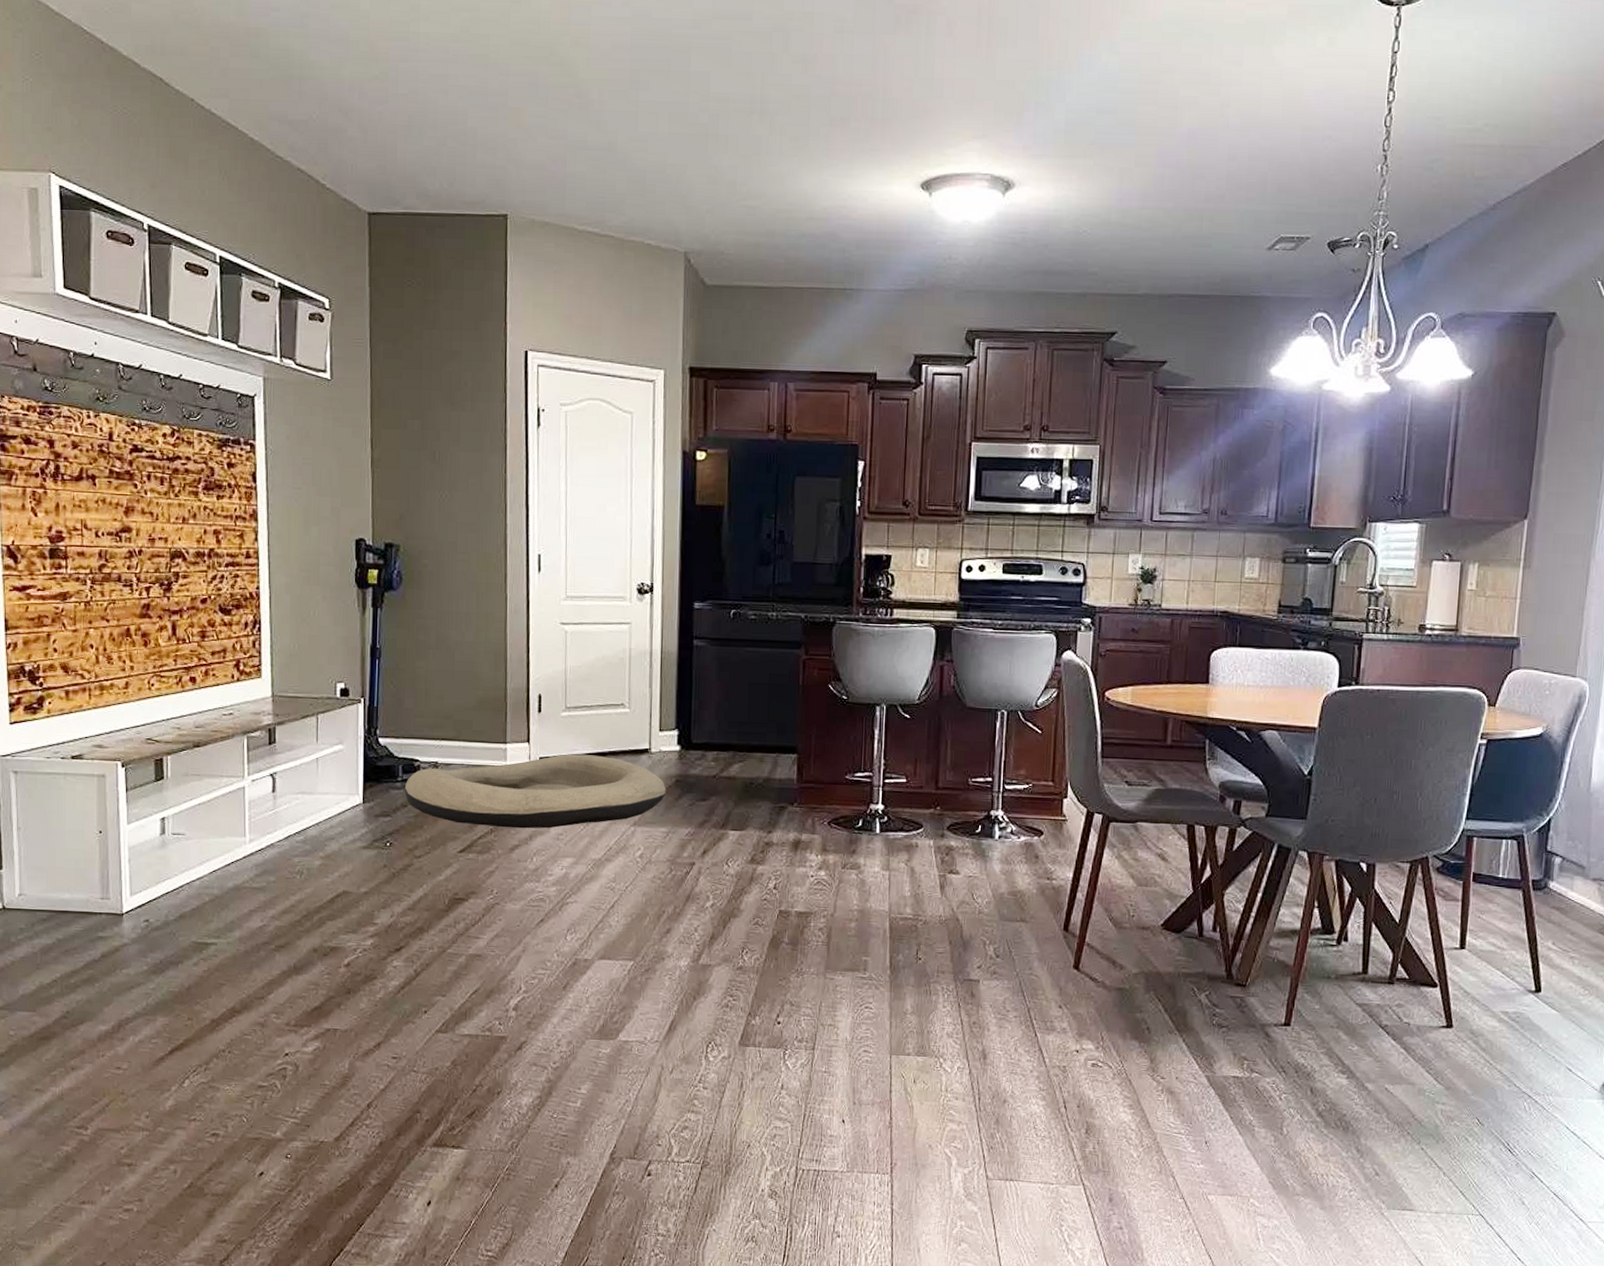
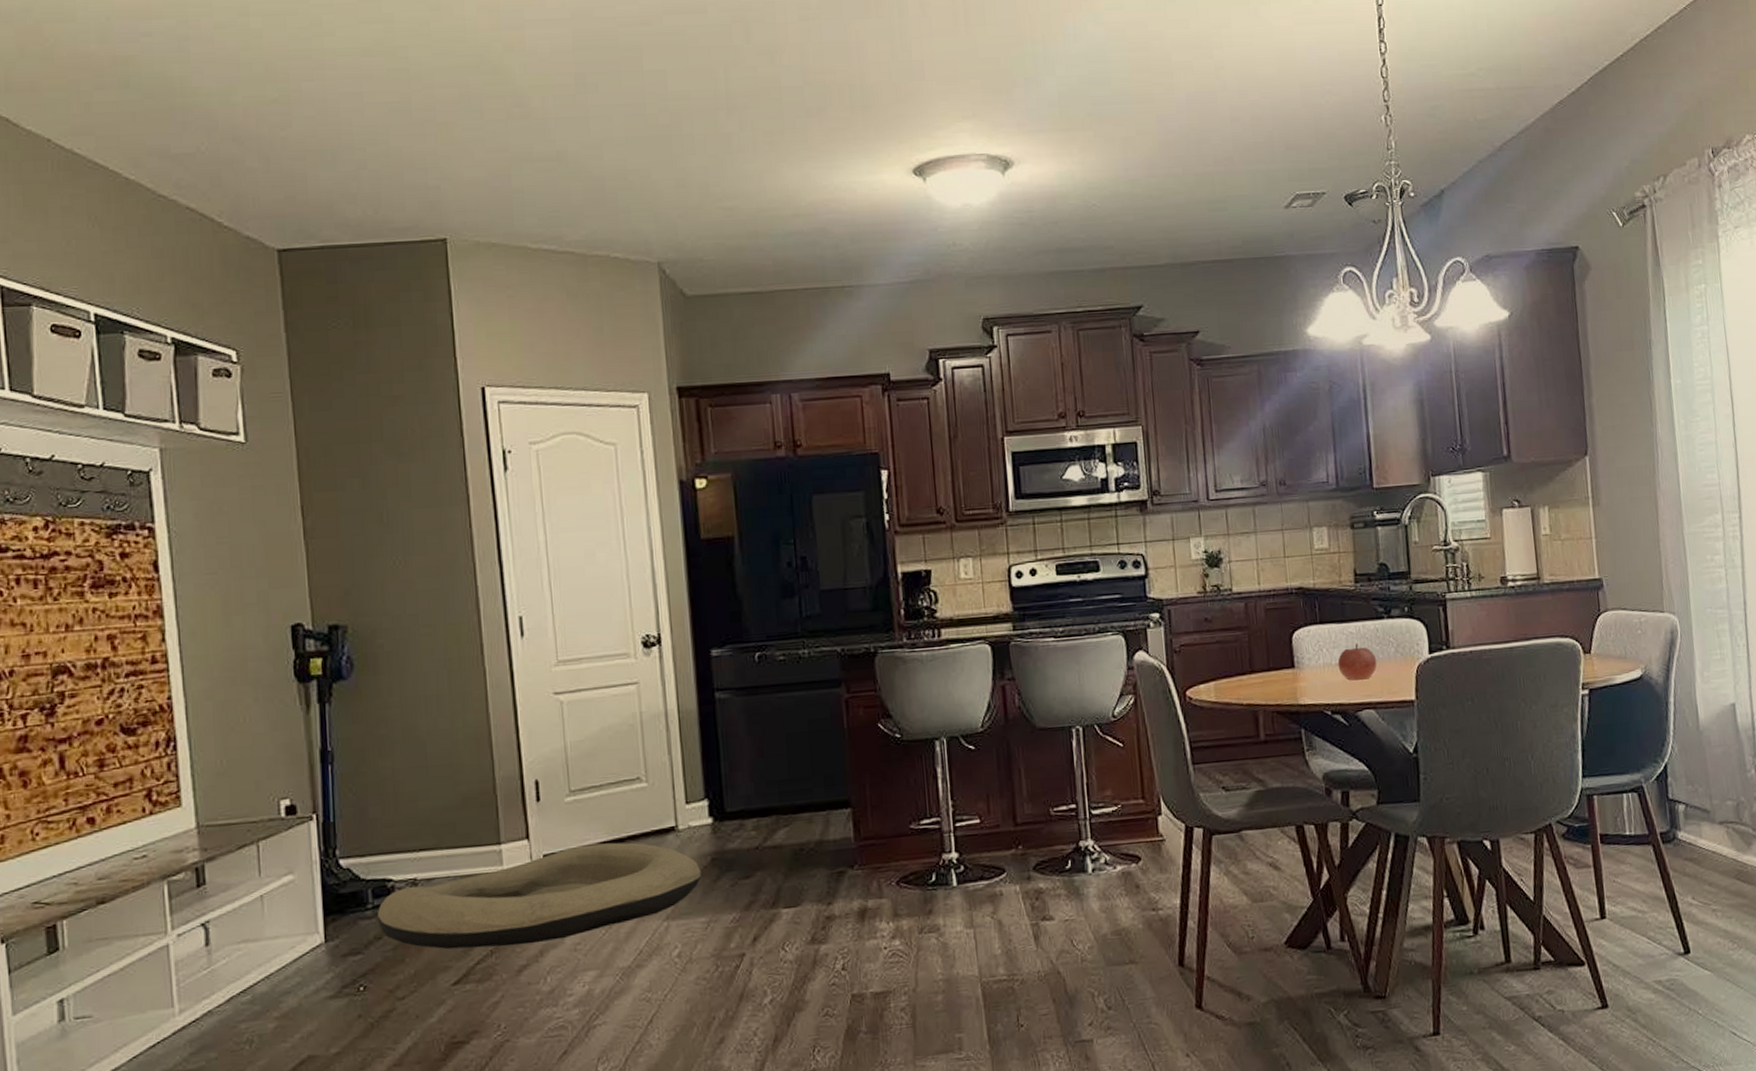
fruit: none [1249,669,1287,703] -> present [1337,643,1377,680]

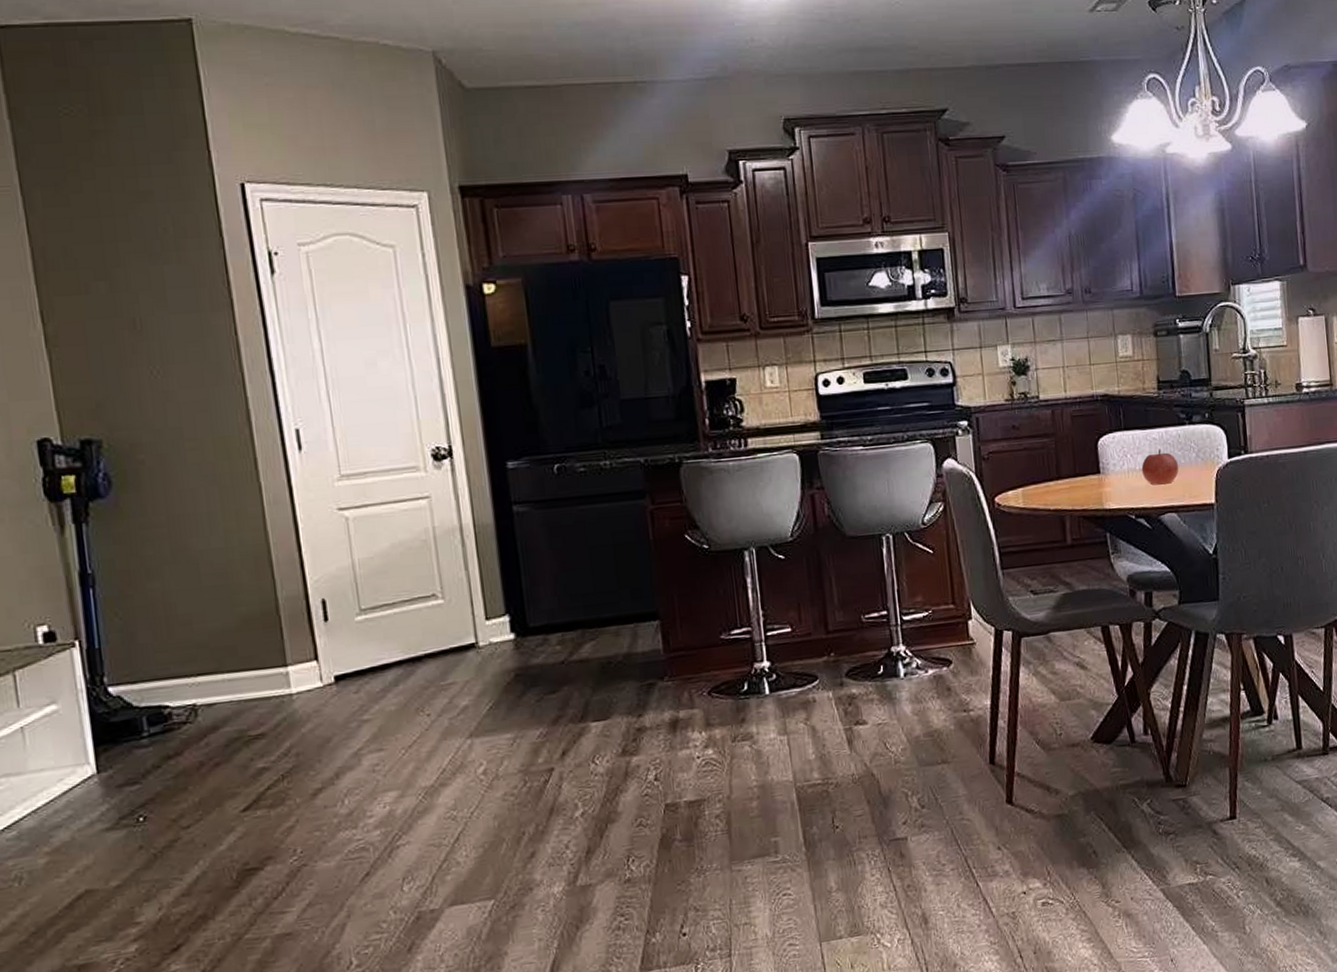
dog bed: present [377,842,702,950] -> none [154,660,506,776]

